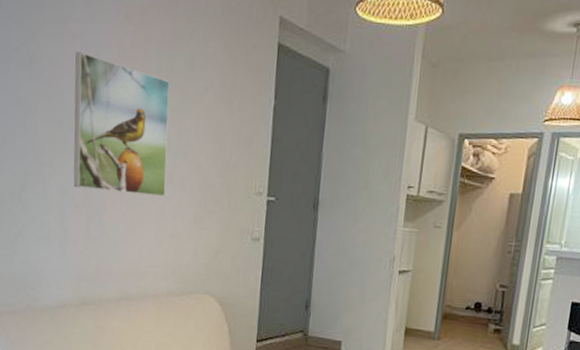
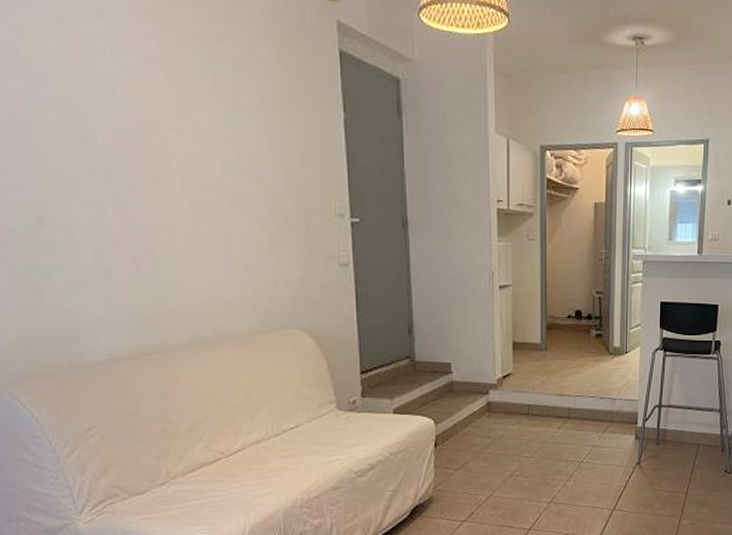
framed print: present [73,52,170,197] -> none [86,55,230,225]

